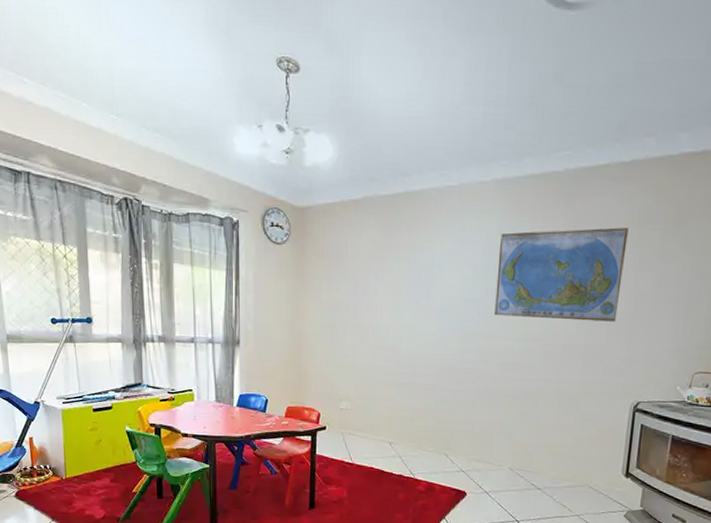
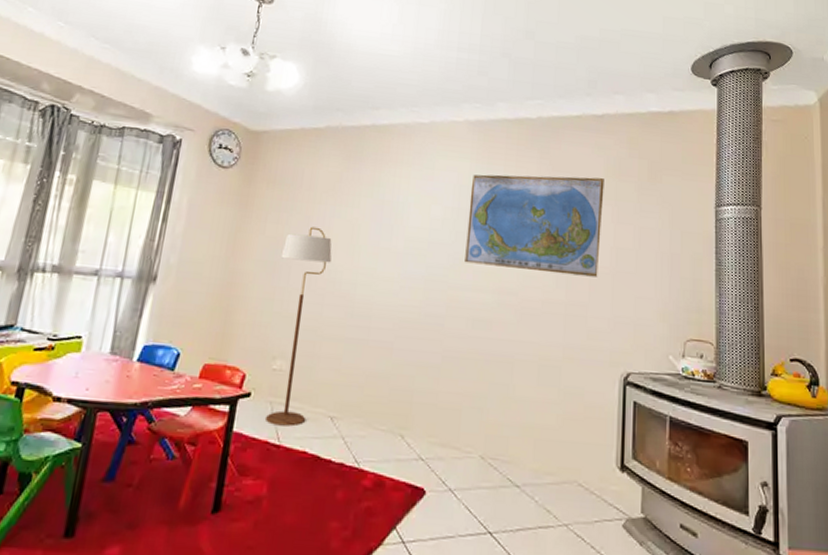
floor lamp: none [336,291,379,450] -> present [264,226,332,427]

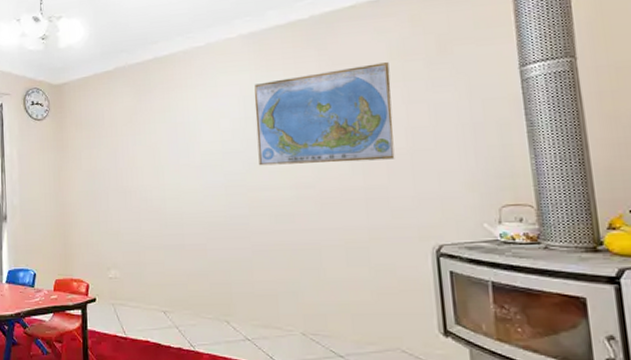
floor lamp: present [264,226,332,427] -> none [98,156,144,322]

